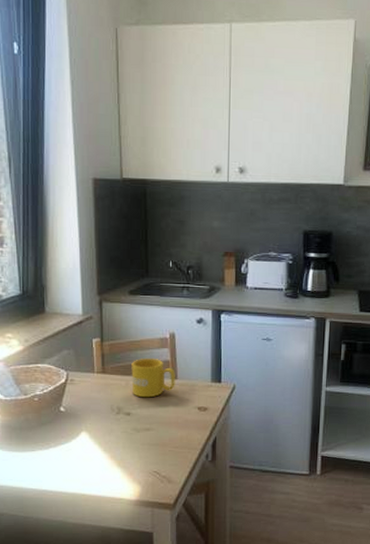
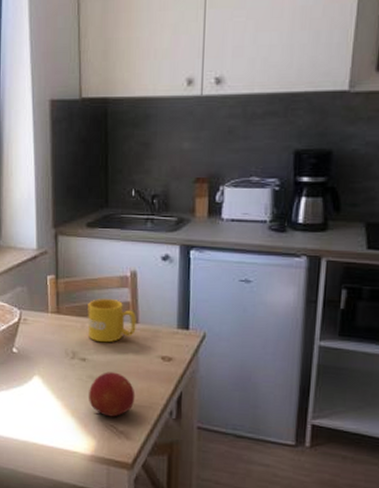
fruit: none [134,424,176,464] -> present [89,372,135,417]

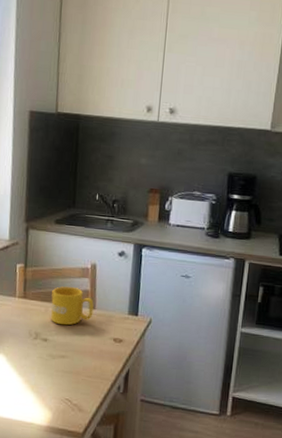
fruit: present [89,372,135,417] -> none [48,351,89,392]

